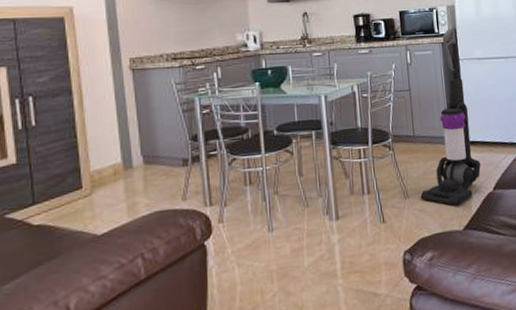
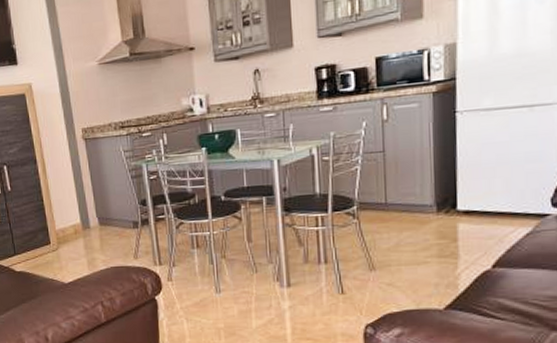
vacuum cleaner: present [420,28,481,206] -> none [390,72,477,283]

